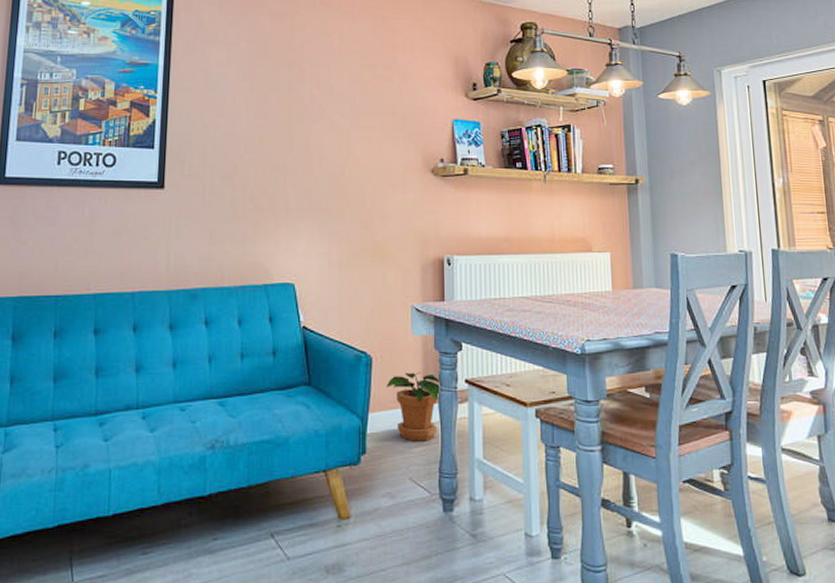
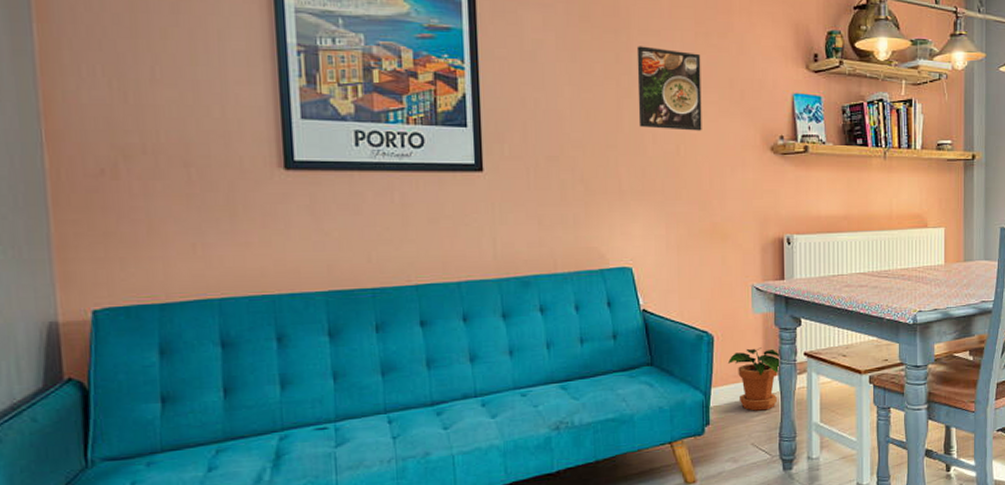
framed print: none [307,77,366,154] -> present [636,46,702,131]

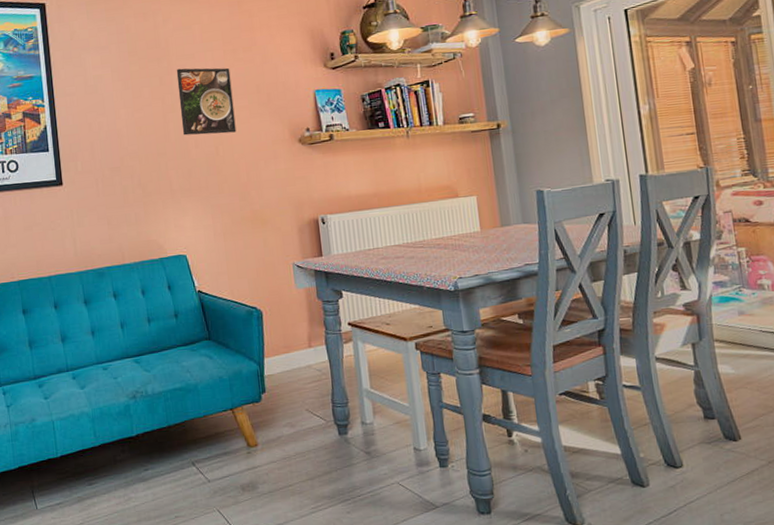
potted plant: present [727,347,780,411] -> none [277,320,327,379]

